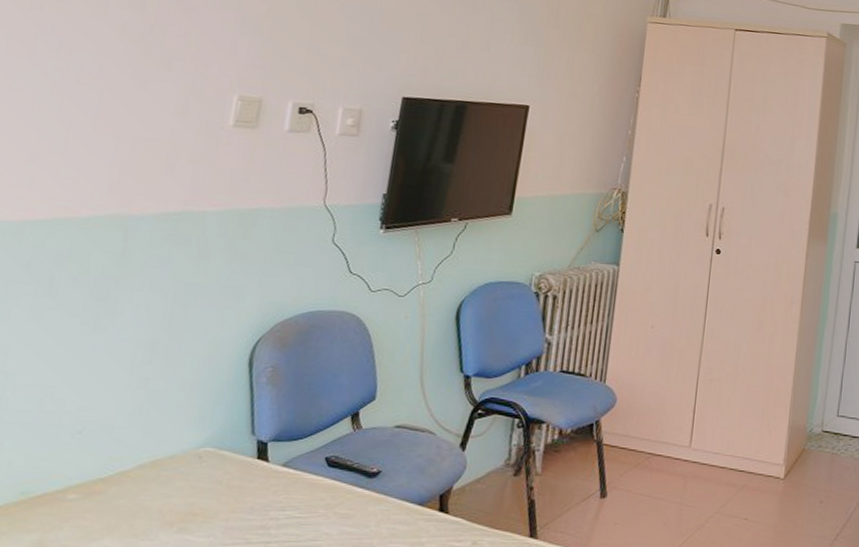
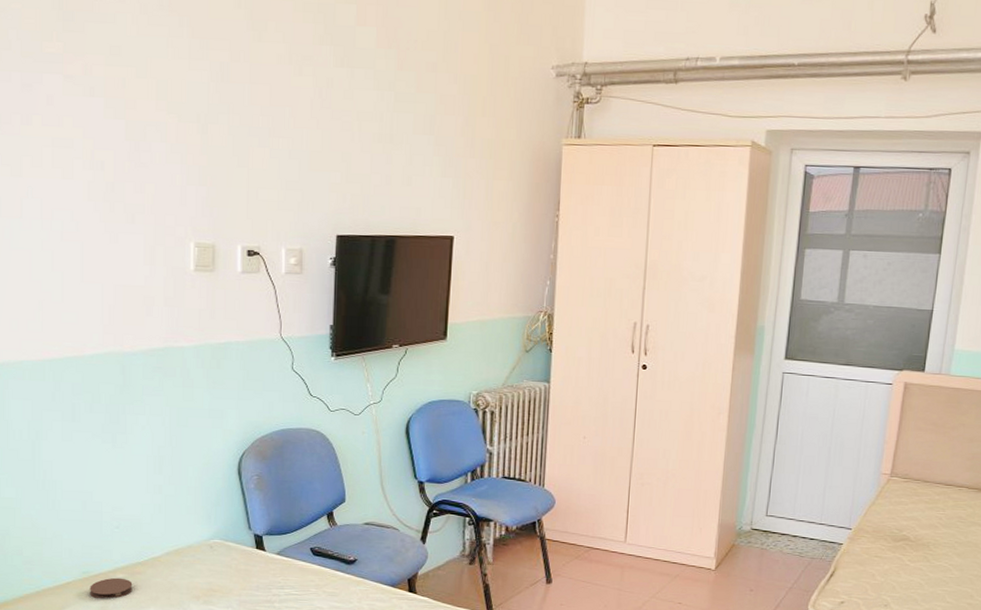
coaster: none [24,499,87,528] -> present [90,577,133,599]

